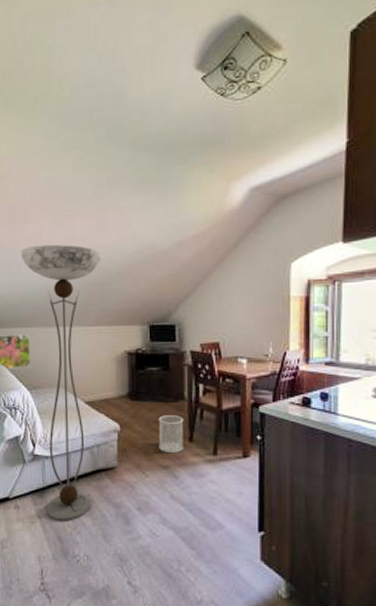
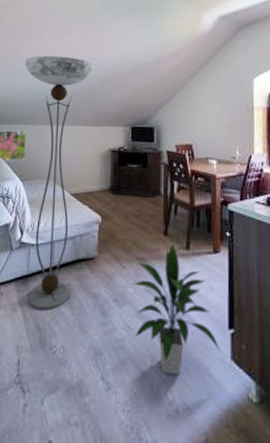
indoor plant: none [156,450,249,577] -> present [132,244,220,375]
wastebasket: present [158,415,184,454] -> none [136,209,160,247]

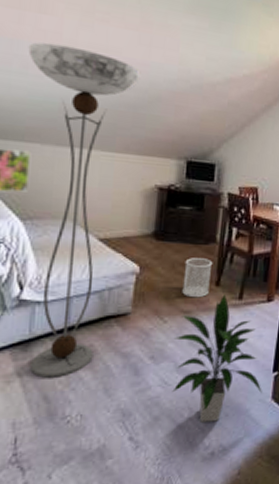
wastebasket: none [136,209,160,247] -> present [182,258,213,298]

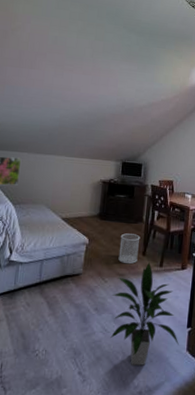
floor lamp: present [28,42,141,378] -> none [13,87,92,320]

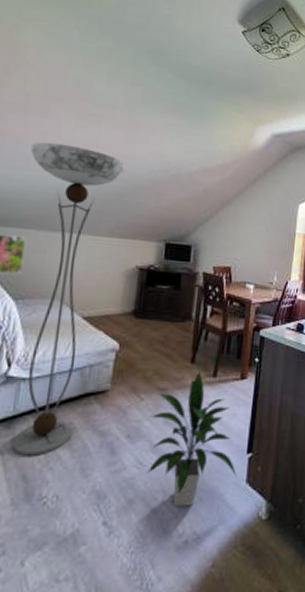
floor lamp: none [13,87,92,320] -> present [11,142,127,456]
wastebasket: present [118,233,141,264] -> none [159,335,189,375]

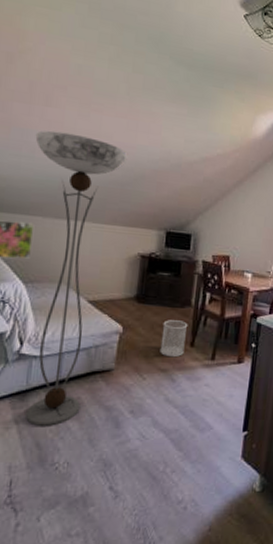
indoor plant: present [147,371,237,507] -> none [149,355,233,477]
wastebasket: none [159,335,189,375] -> present [160,320,188,358]

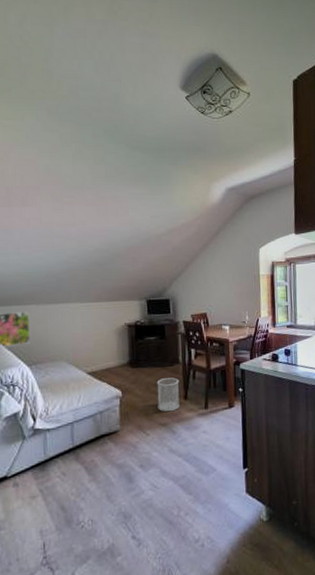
floor lamp: present [26,130,128,426] -> none [18,227,103,492]

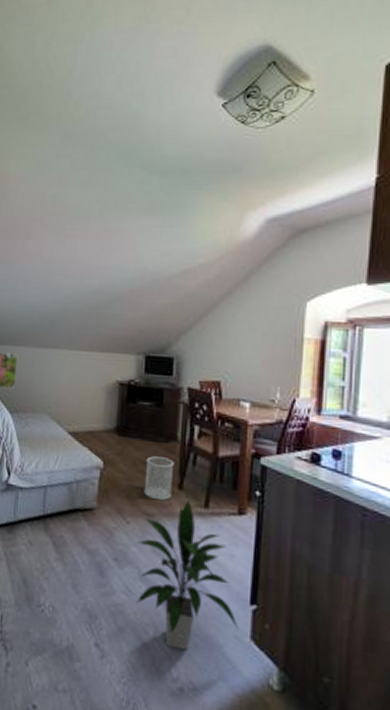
indoor plant: none [156,406,237,519] -> present [136,500,238,651]

